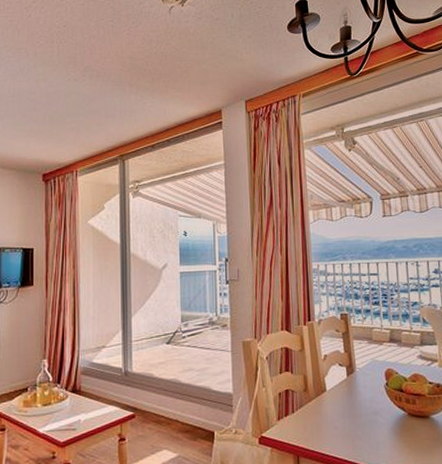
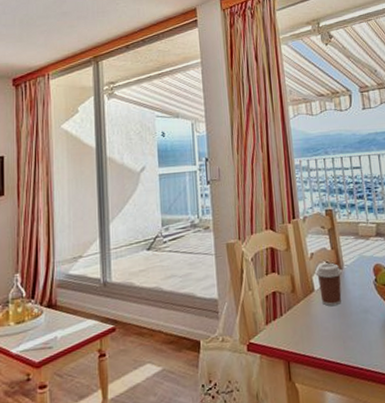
coffee cup: none [328,365,354,406] -> present [315,263,342,306]

